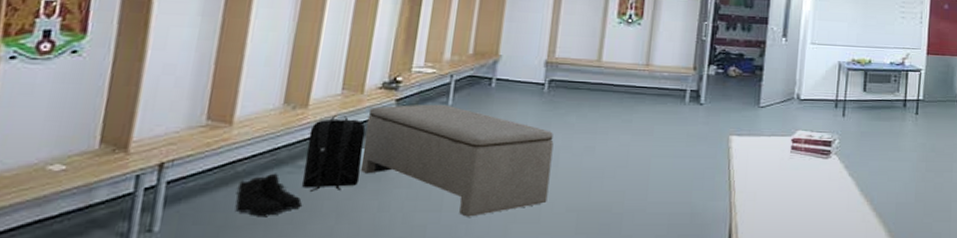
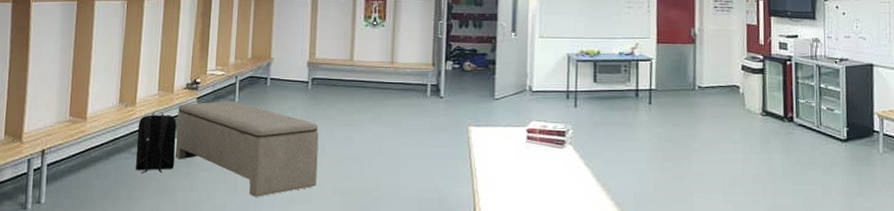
boots: present [235,173,303,216] -> none [92,158,137,193]

